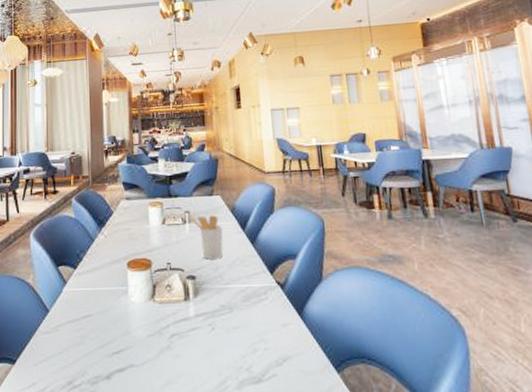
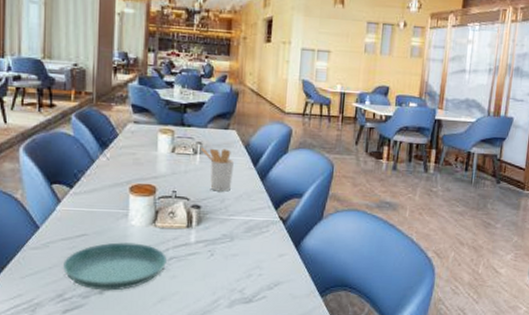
saucer: none [72,321,170,375] -> present [63,242,168,291]

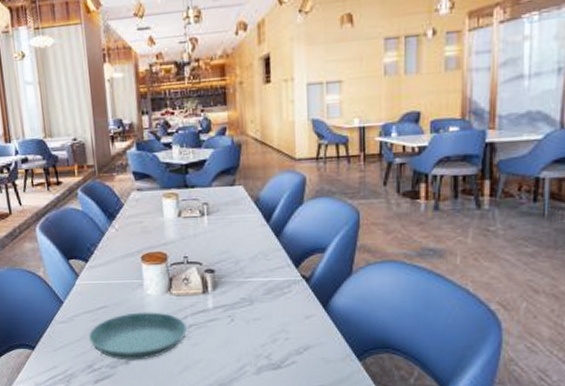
utensil holder: present [201,147,235,192] -> none [208,207,246,253]

